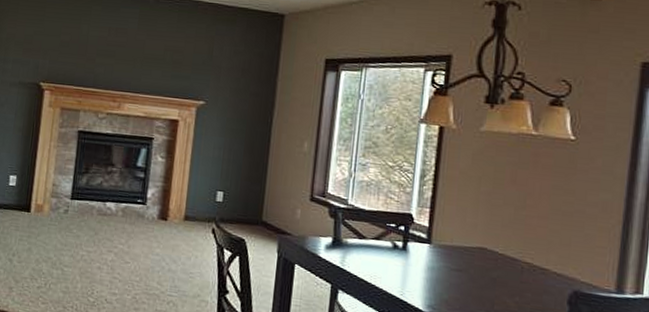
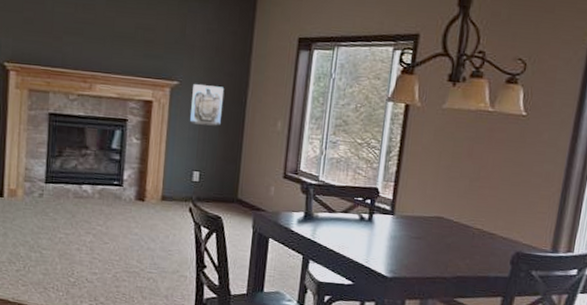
wall sculpture: none [215,104,249,146] -> present [190,84,224,126]

